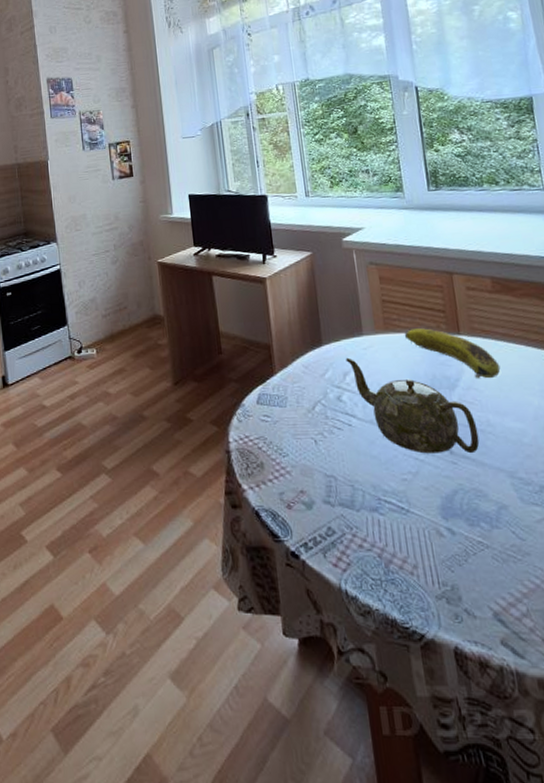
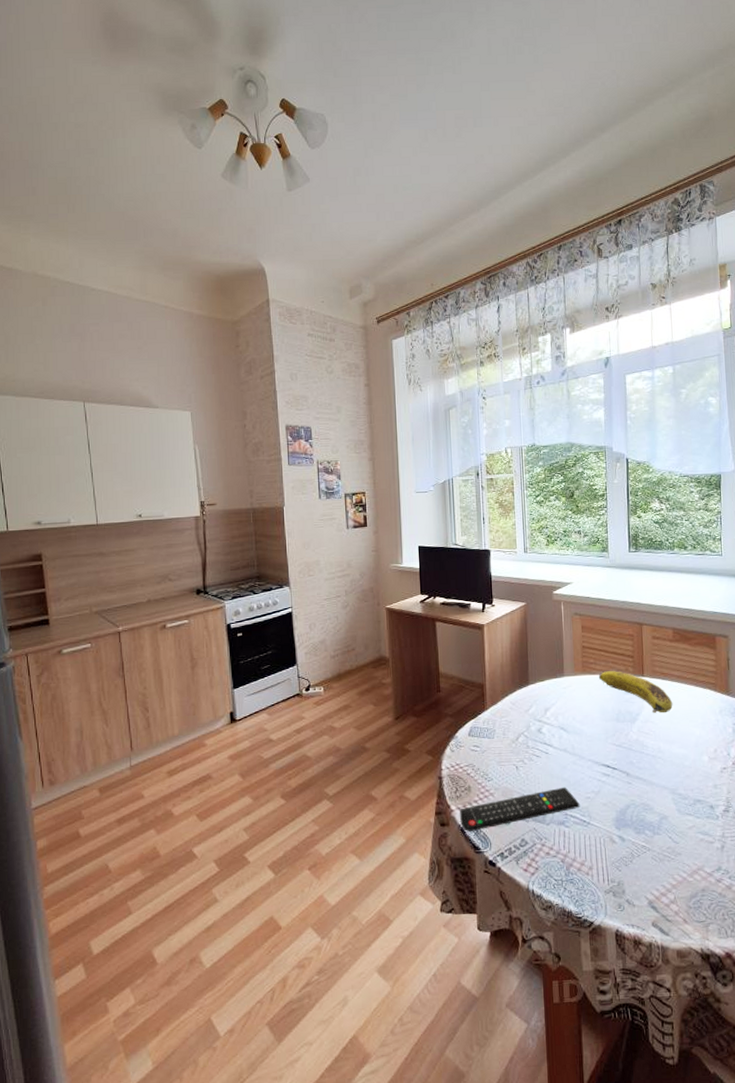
remote control: none [253,465,396,516] -> present [460,787,580,832]
teapot: present [345,357,480,454] -> none [548,695,651,776]

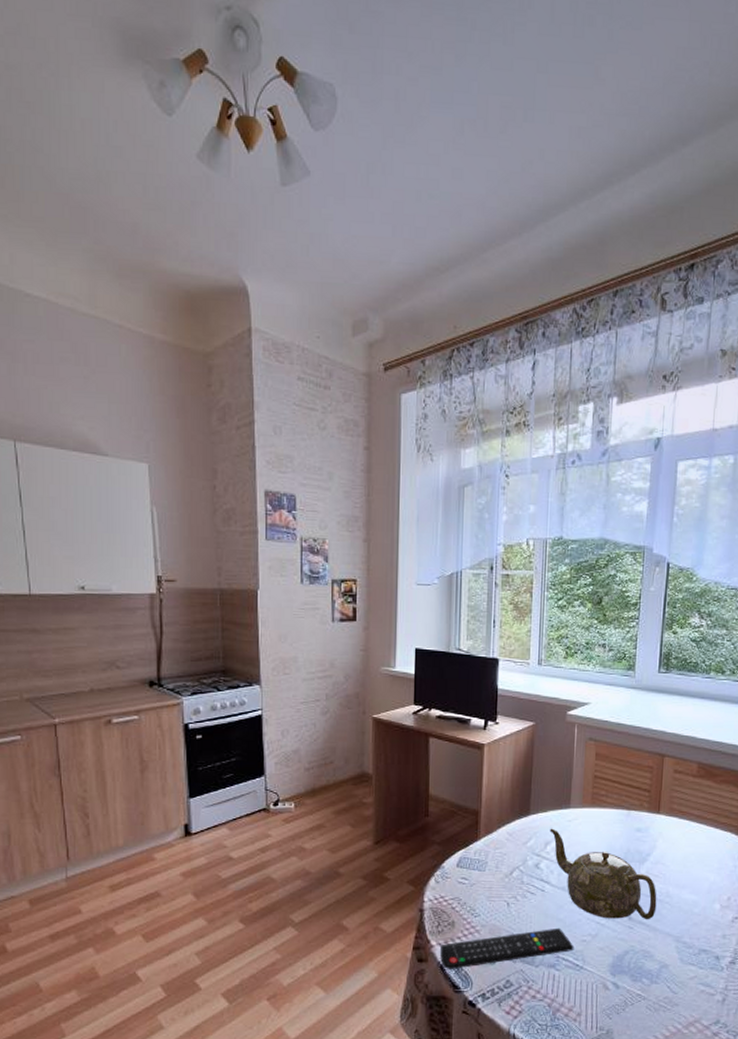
teapot: none [548,695,651,776] -> present [549,828,657,920]
fruit: present [598,671,673,713] -> none [608,805,689,855]

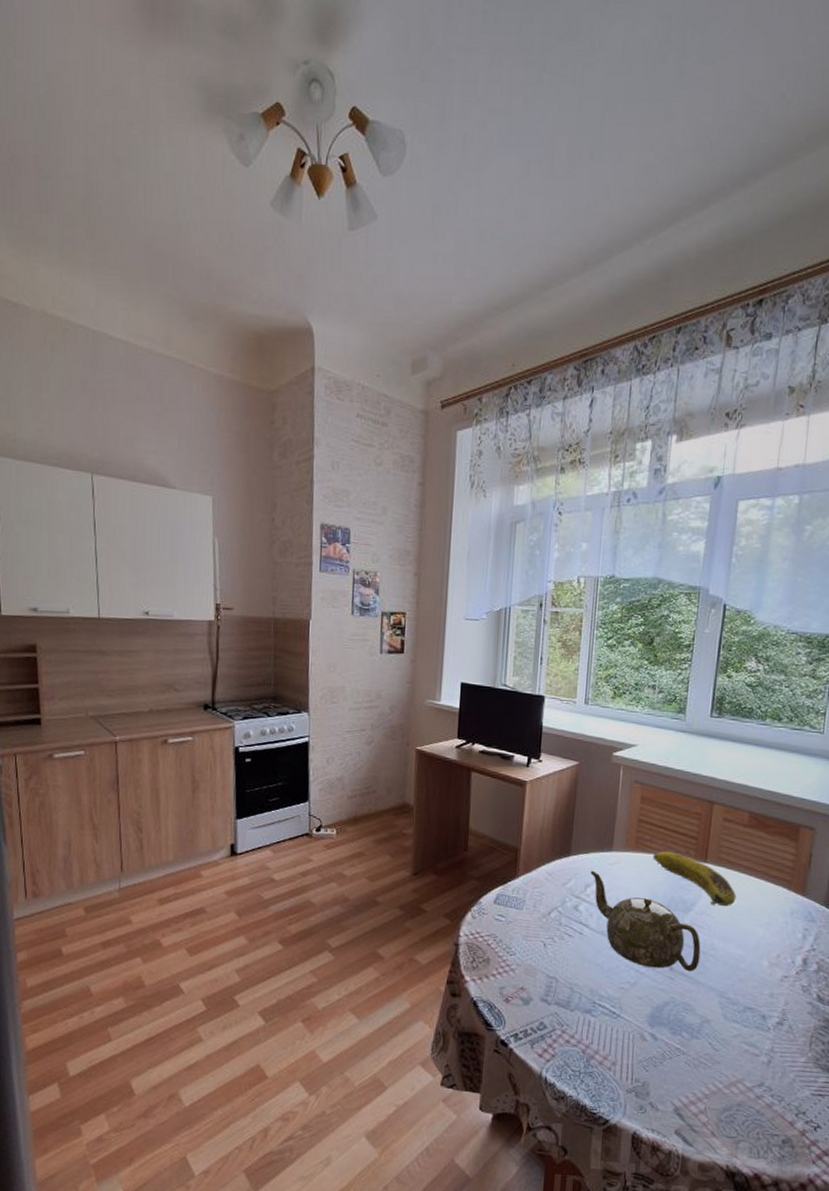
remote control: present [440,927,574,969] -> none [474,972,612,1007]
fruit: none [608,805,689,855] -> present [652,851,737,907]

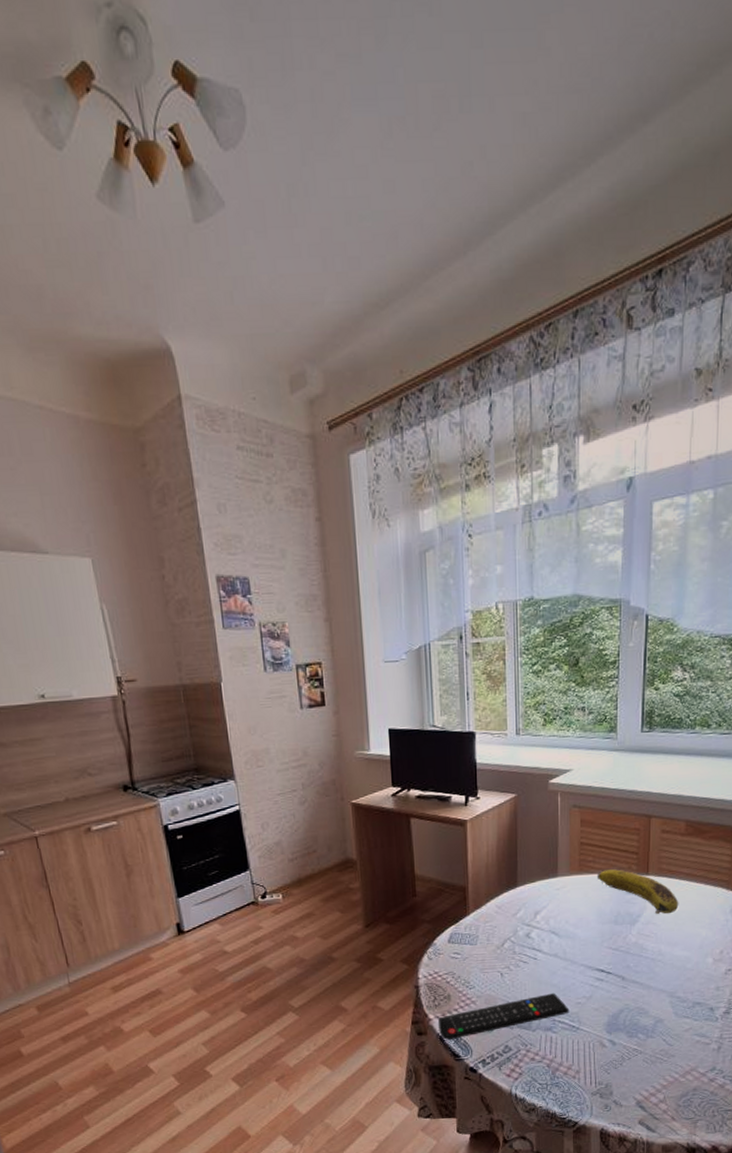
remote control: none [474,972,612,1007] -> present [438,992,570,1040]
teapot: present [590,870,701,972] -> none [538,898,649,981]

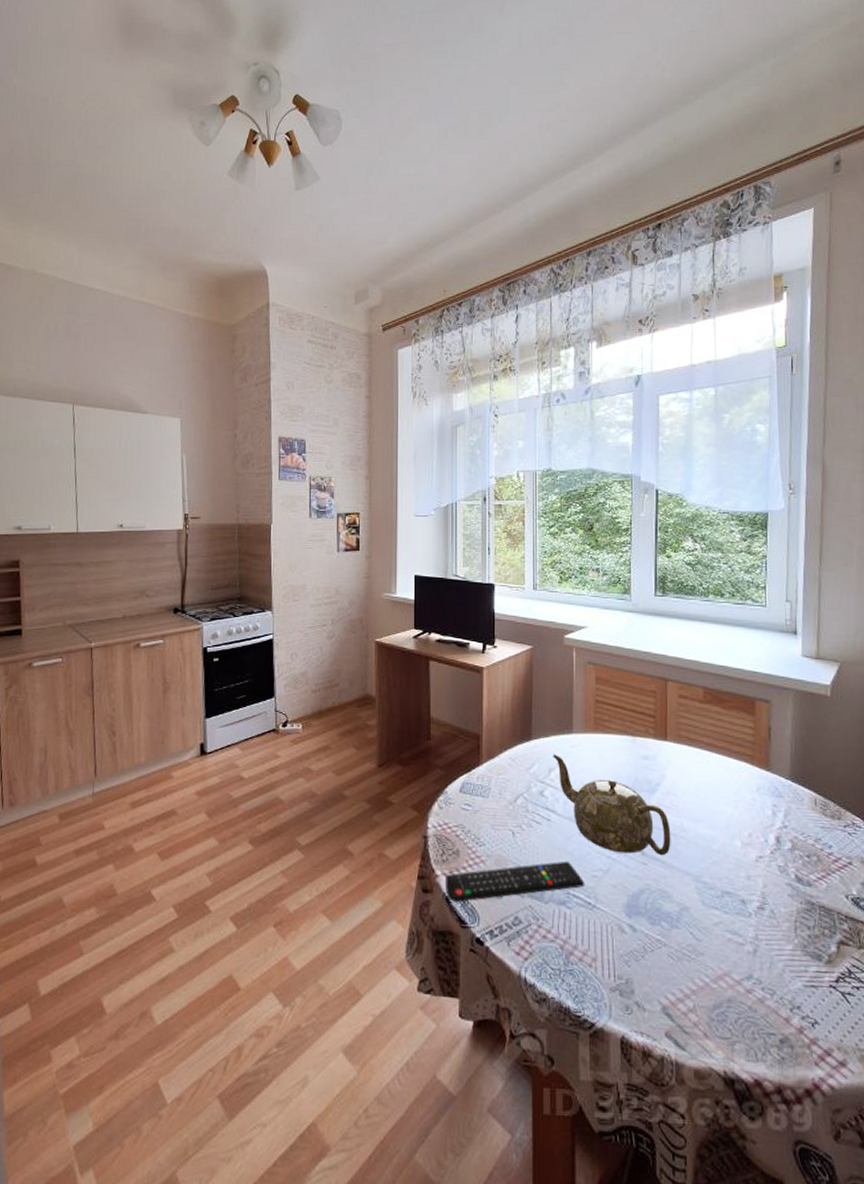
teapot: none [538,898,649,981] -> present [553,754,671,856]
fruit: present [597,869,679,914] -> none [613,731,701,786]

